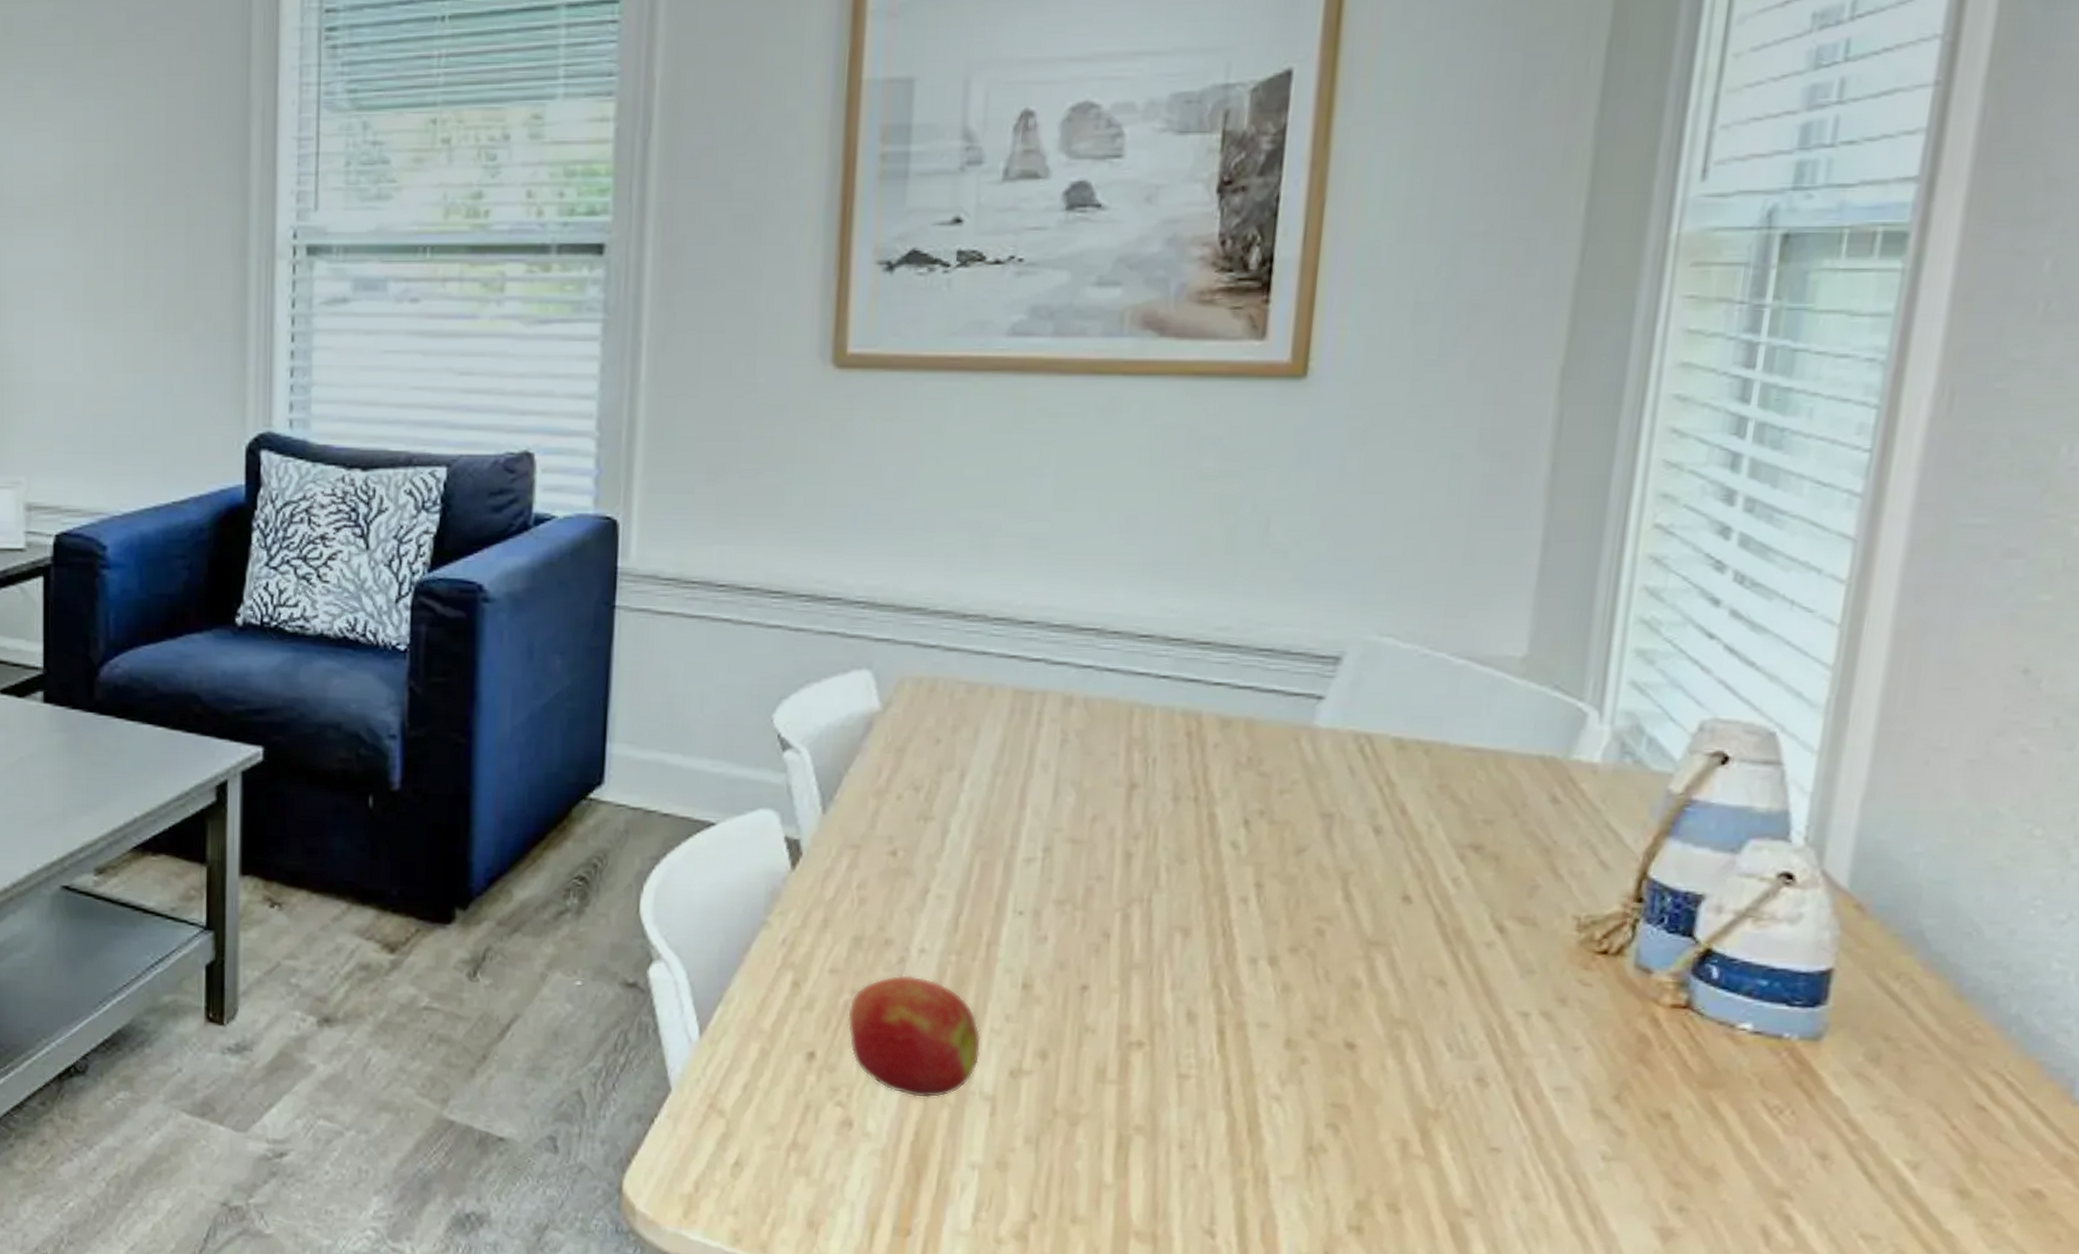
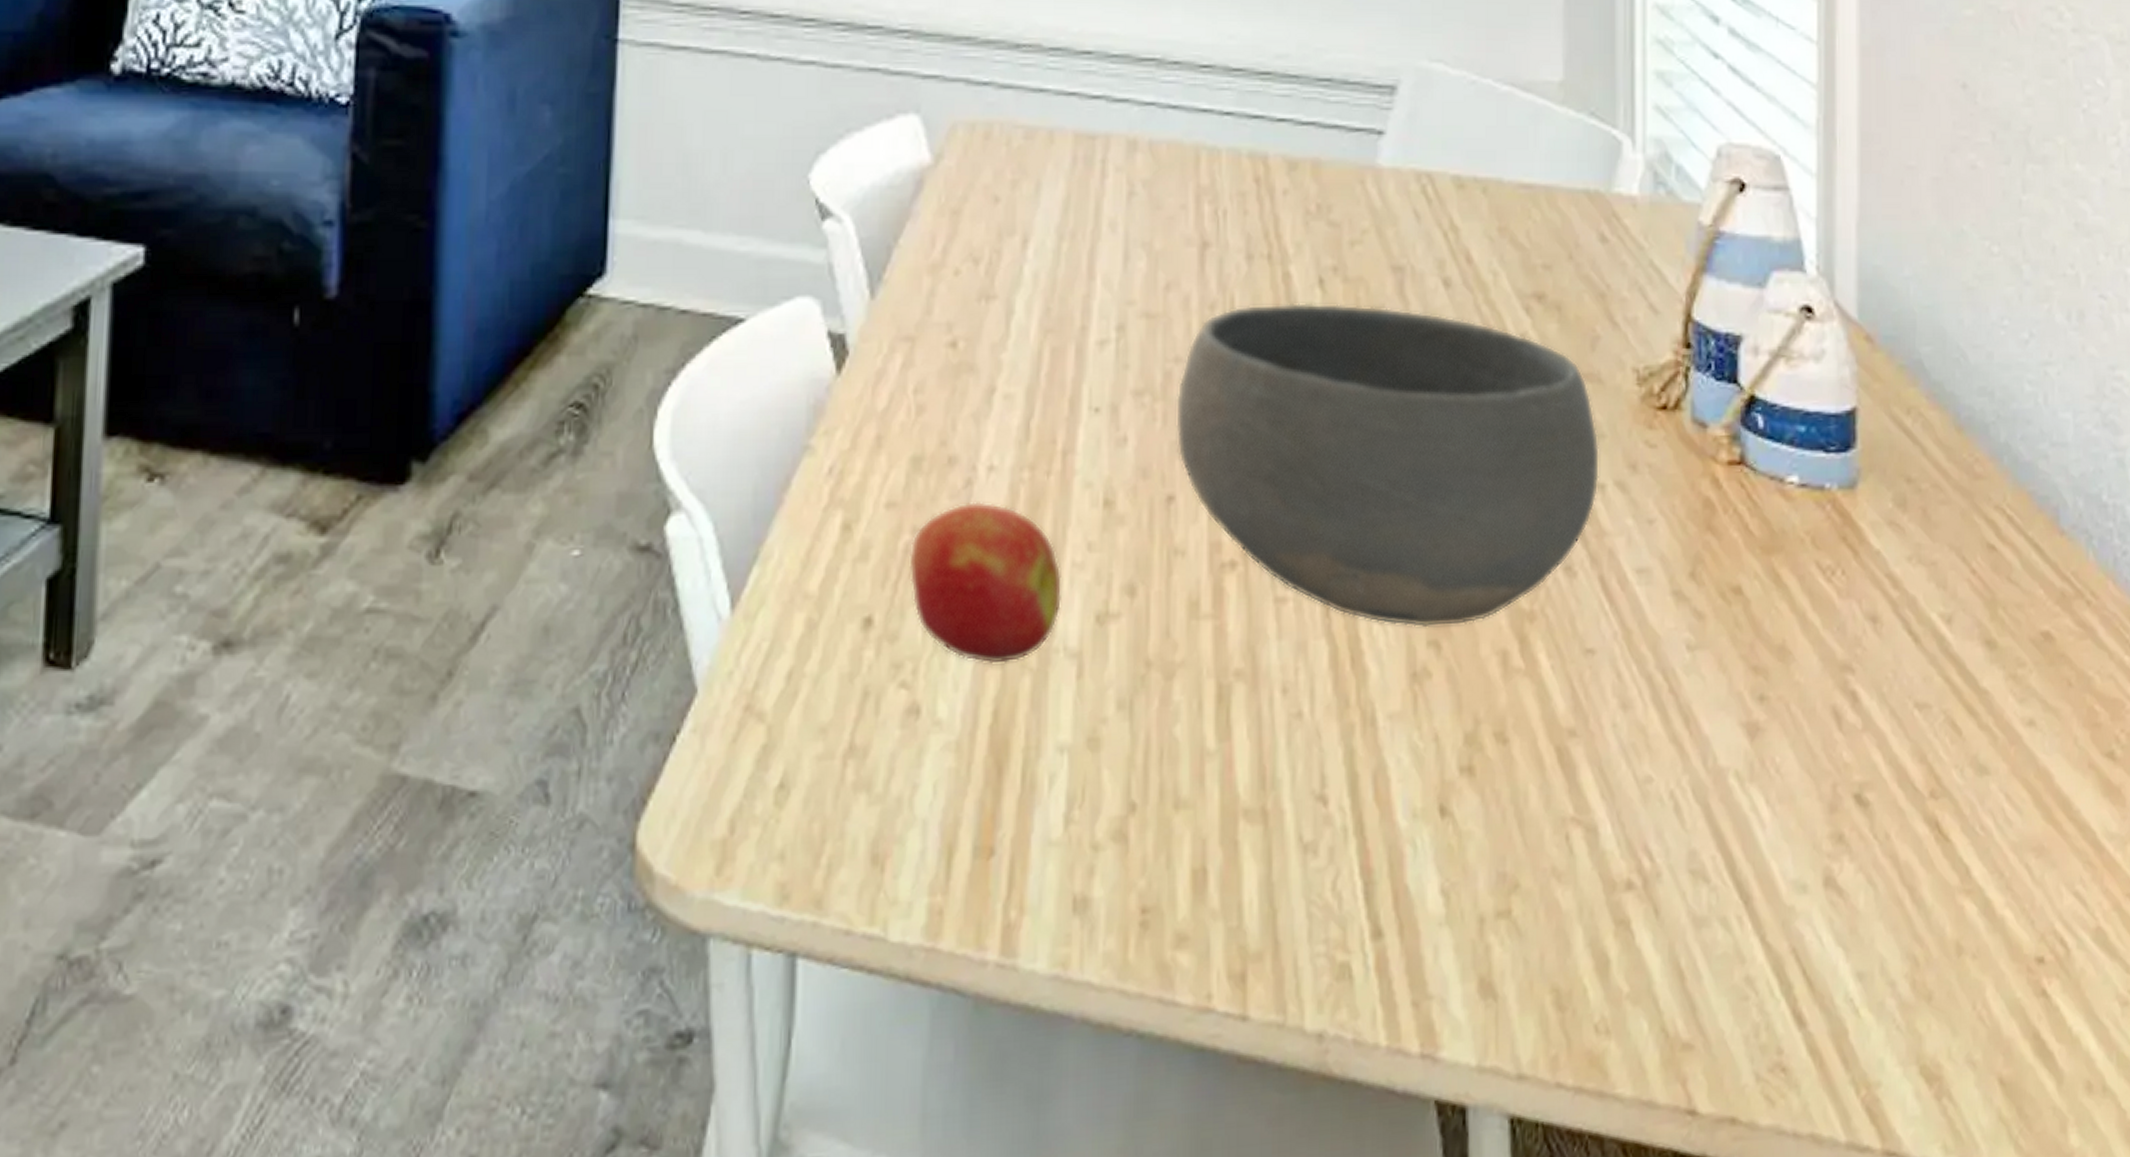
bowl: none [1093,838,1528,1115] -> present [1175,303,1600,628]

